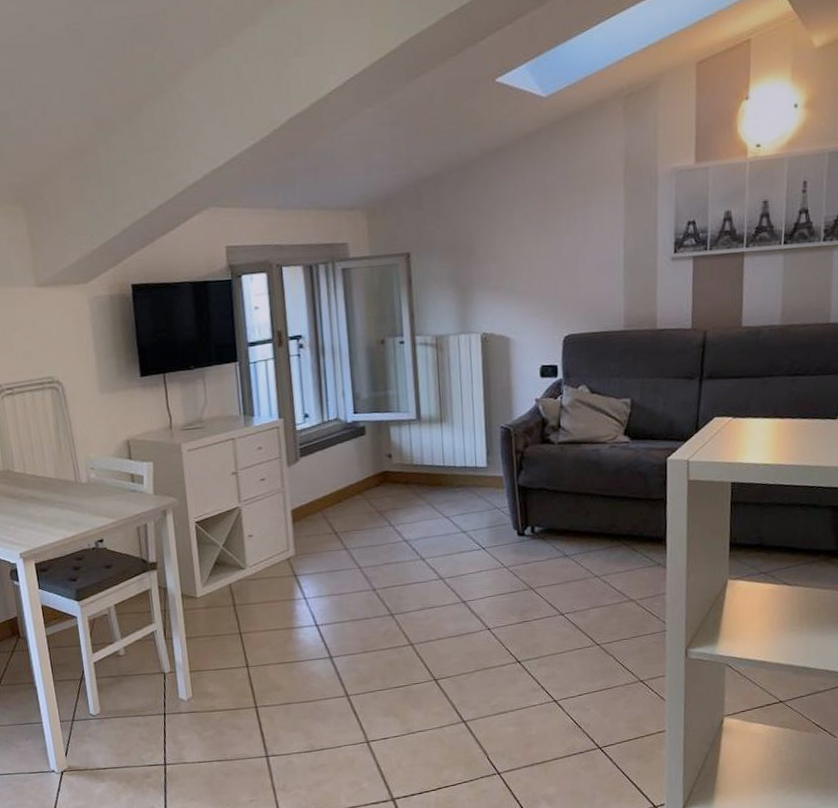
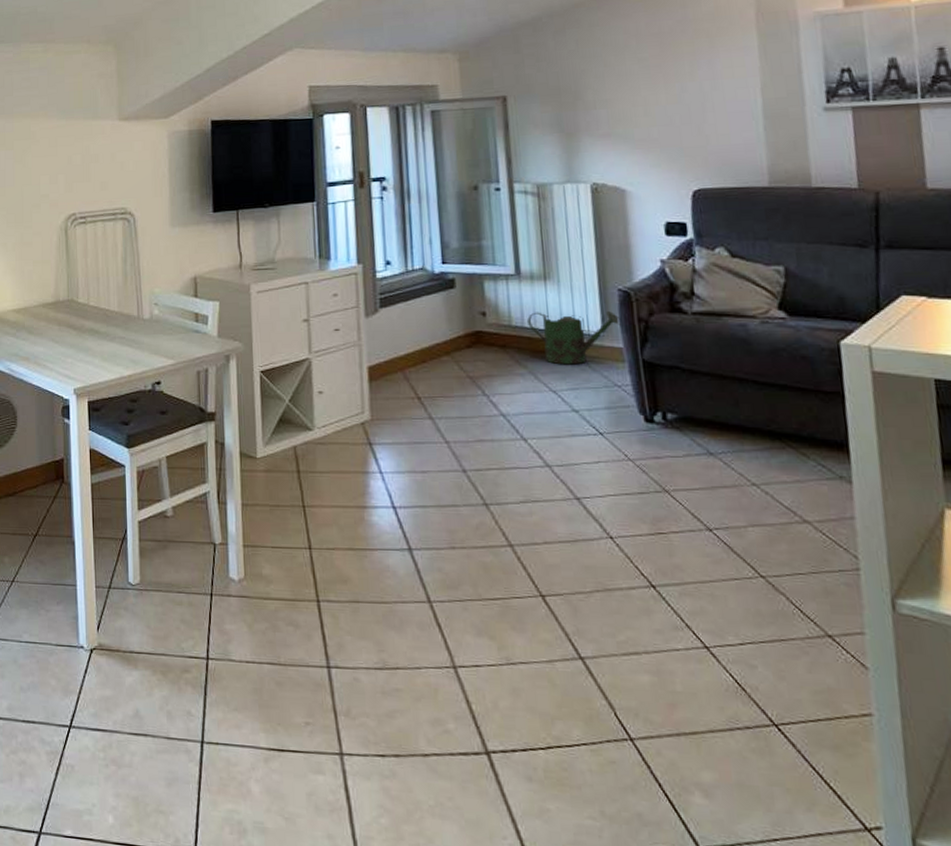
watering can: none [426,446,502,495] -> present [527,311,621,365]

